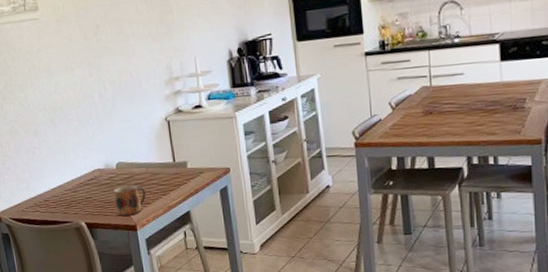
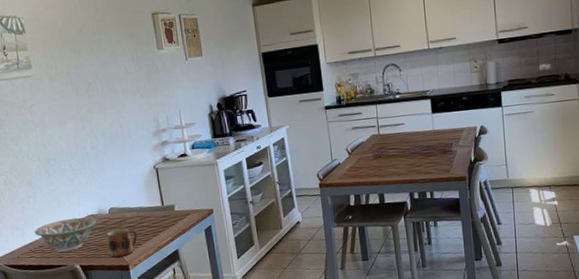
decorative bowl: none [39,171,103,208] -> present [34,217,97,252]

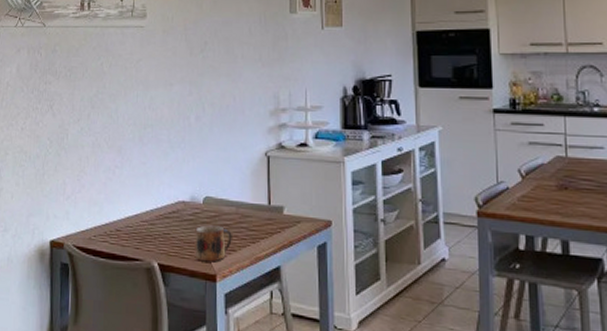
decorative bowl: present [34,217,97,252] -> none [114,201,187,243]

